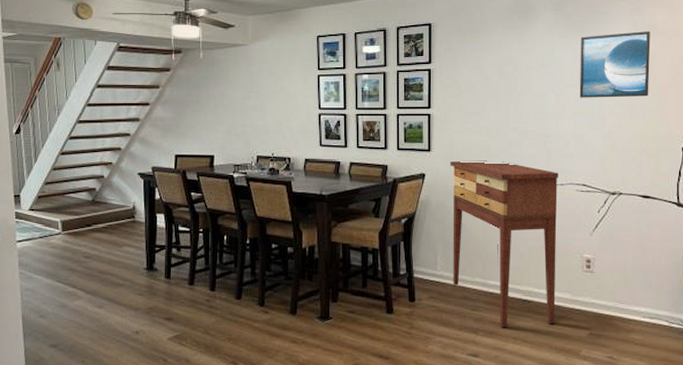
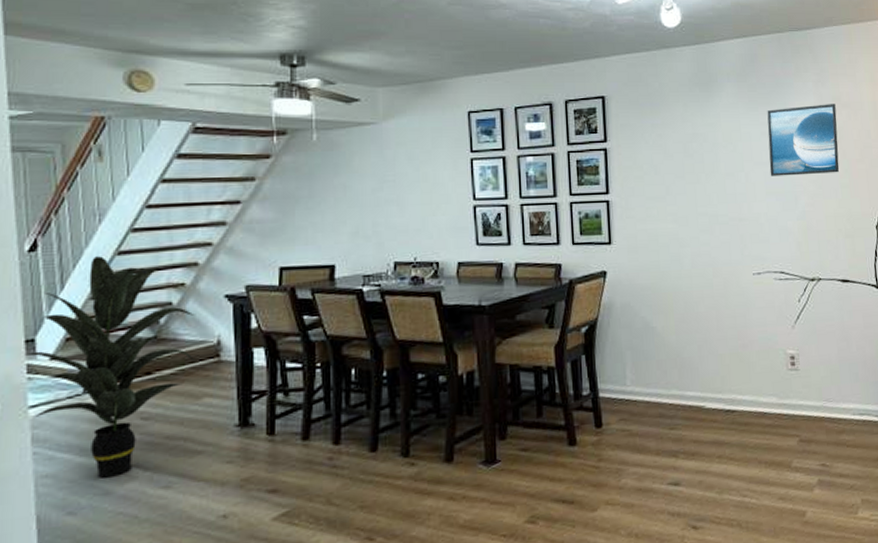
indoor plant: none [13,140,119,295] -> present [24,256,196,478]
console table: present [450,160,558,328] -> none [634,251,762,447]

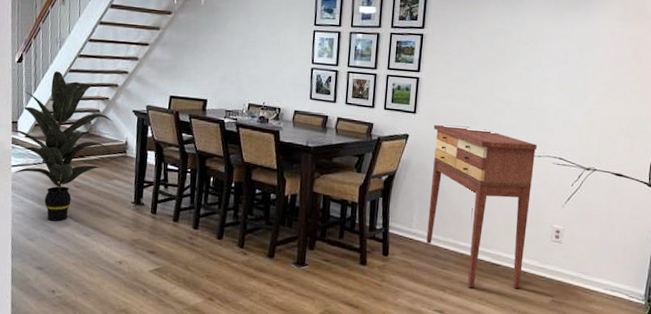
console table: none [634,251,762,447] -> present [426,125,537,289]
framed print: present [767,104,840,176] -> none [564,14,639,79]

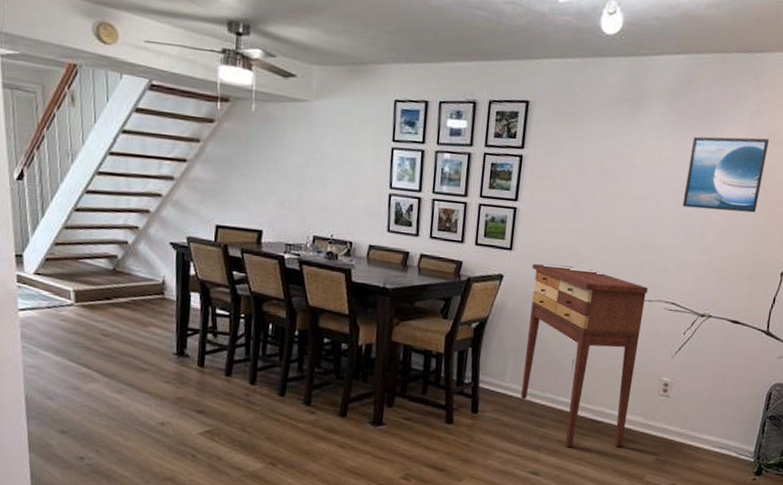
indoor plant: present [11,71,114,221] -> none [14,192,147,377]
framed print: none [564,14,639,79] -> present [682,136,769,213]

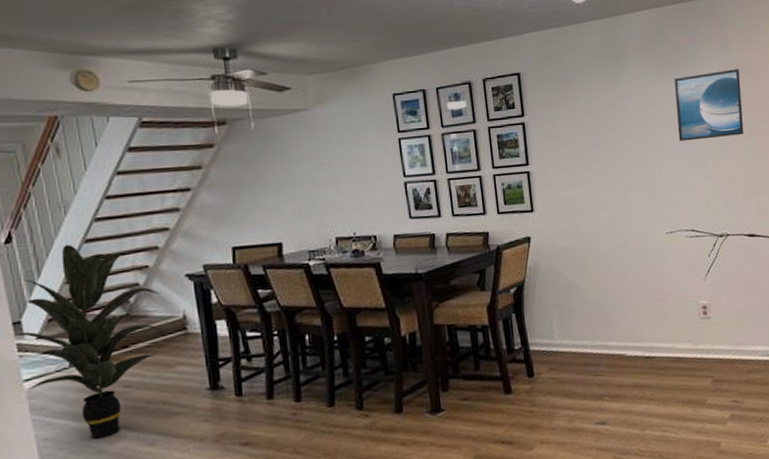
indoor plant: none [14,192,147,377] -> present [12,245,166,439]
console table: present [521,264,648,448] -> none [555,214,679,390]

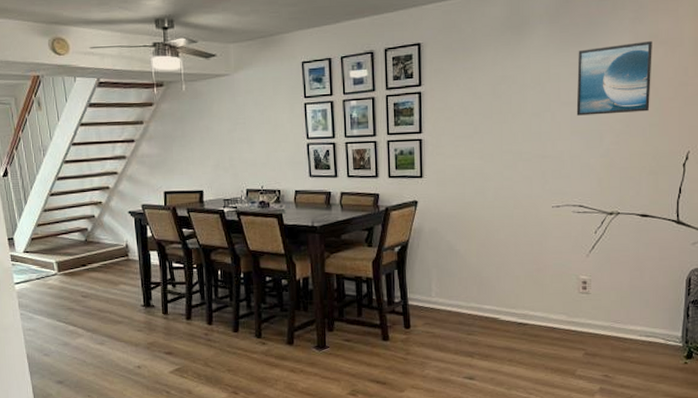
indoor plant: present [12,245,166,439] -> none [8,181,113,334]

